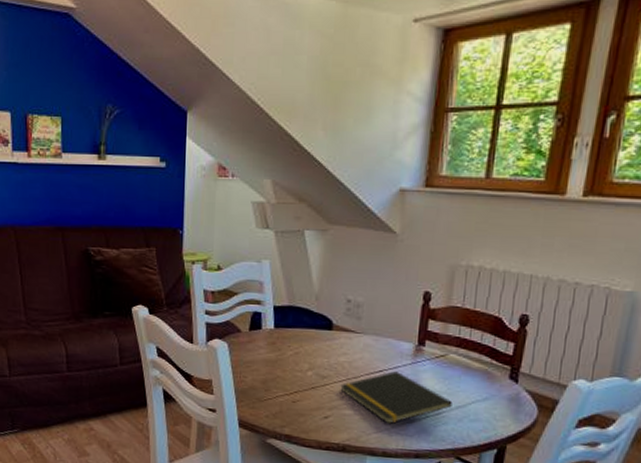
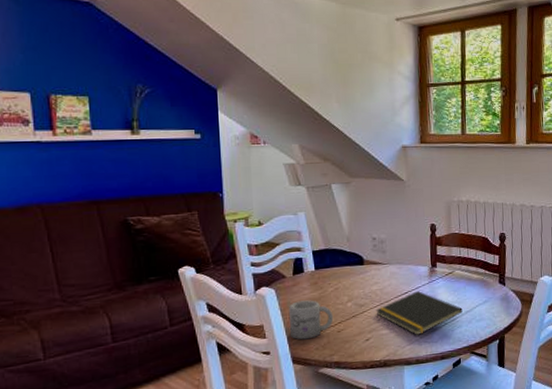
mug: none [238,360,290,404] -> present [289,300,334,340]

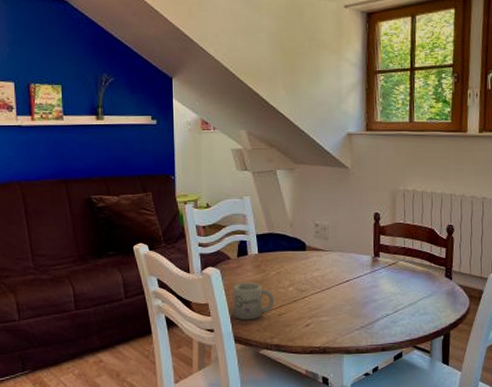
notepad: present [376,291,463,336] -> none [317,280,406,325]

